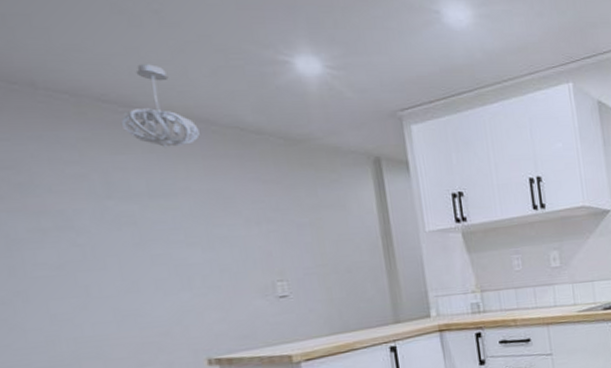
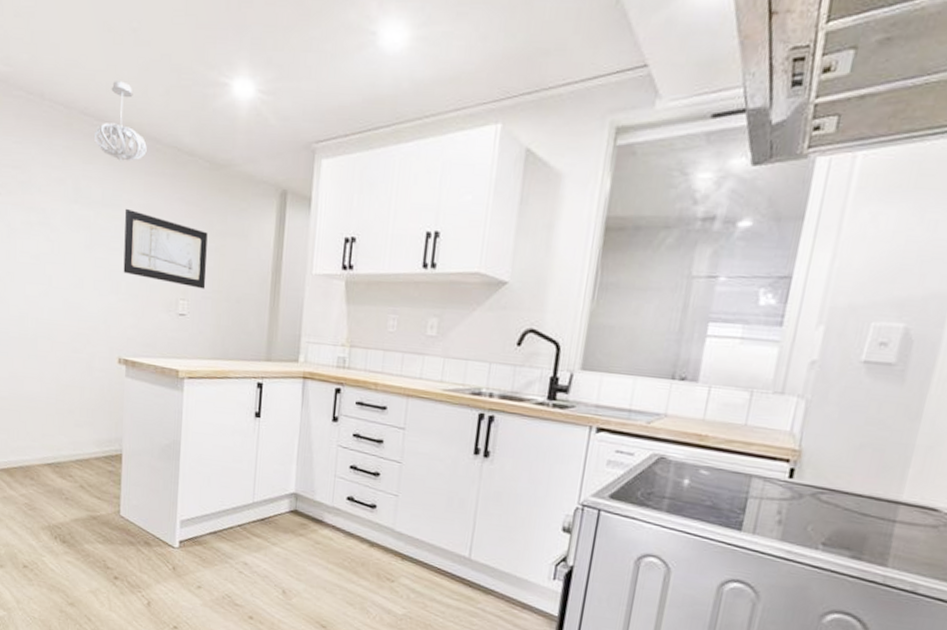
wall art: none [182,196,307,267] -> present [123,208,208,289]

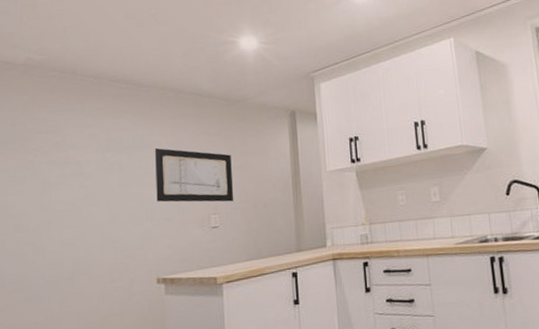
pendant light: present [93,81,147,161] -> none [122,52,171,112]

